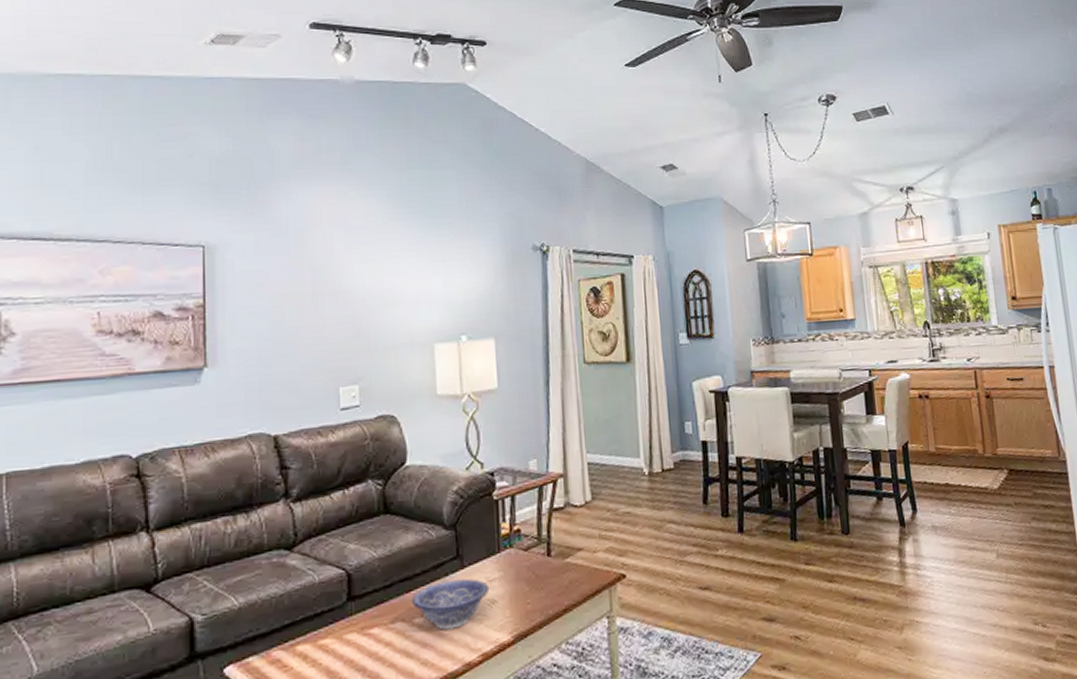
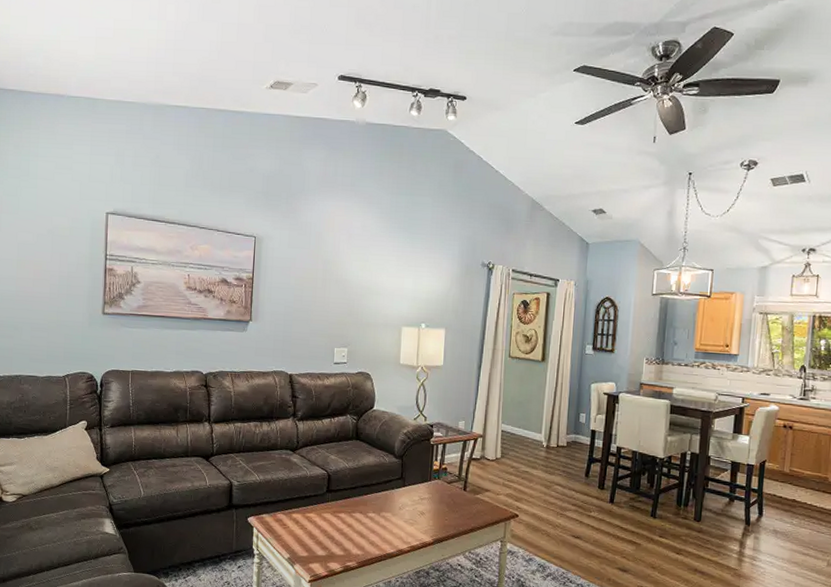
decorative bowl: present [411,578,490,631] -> none [367,492,421,526]

